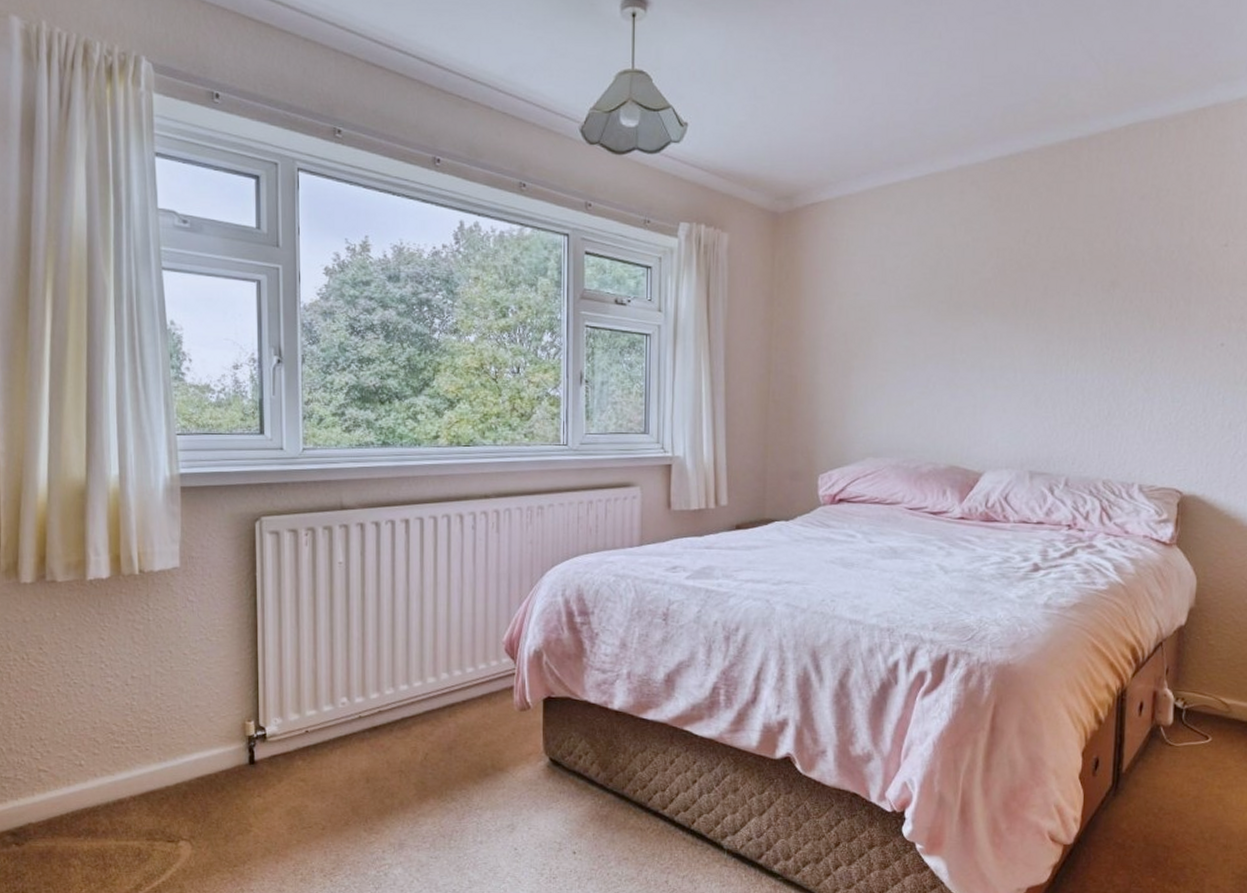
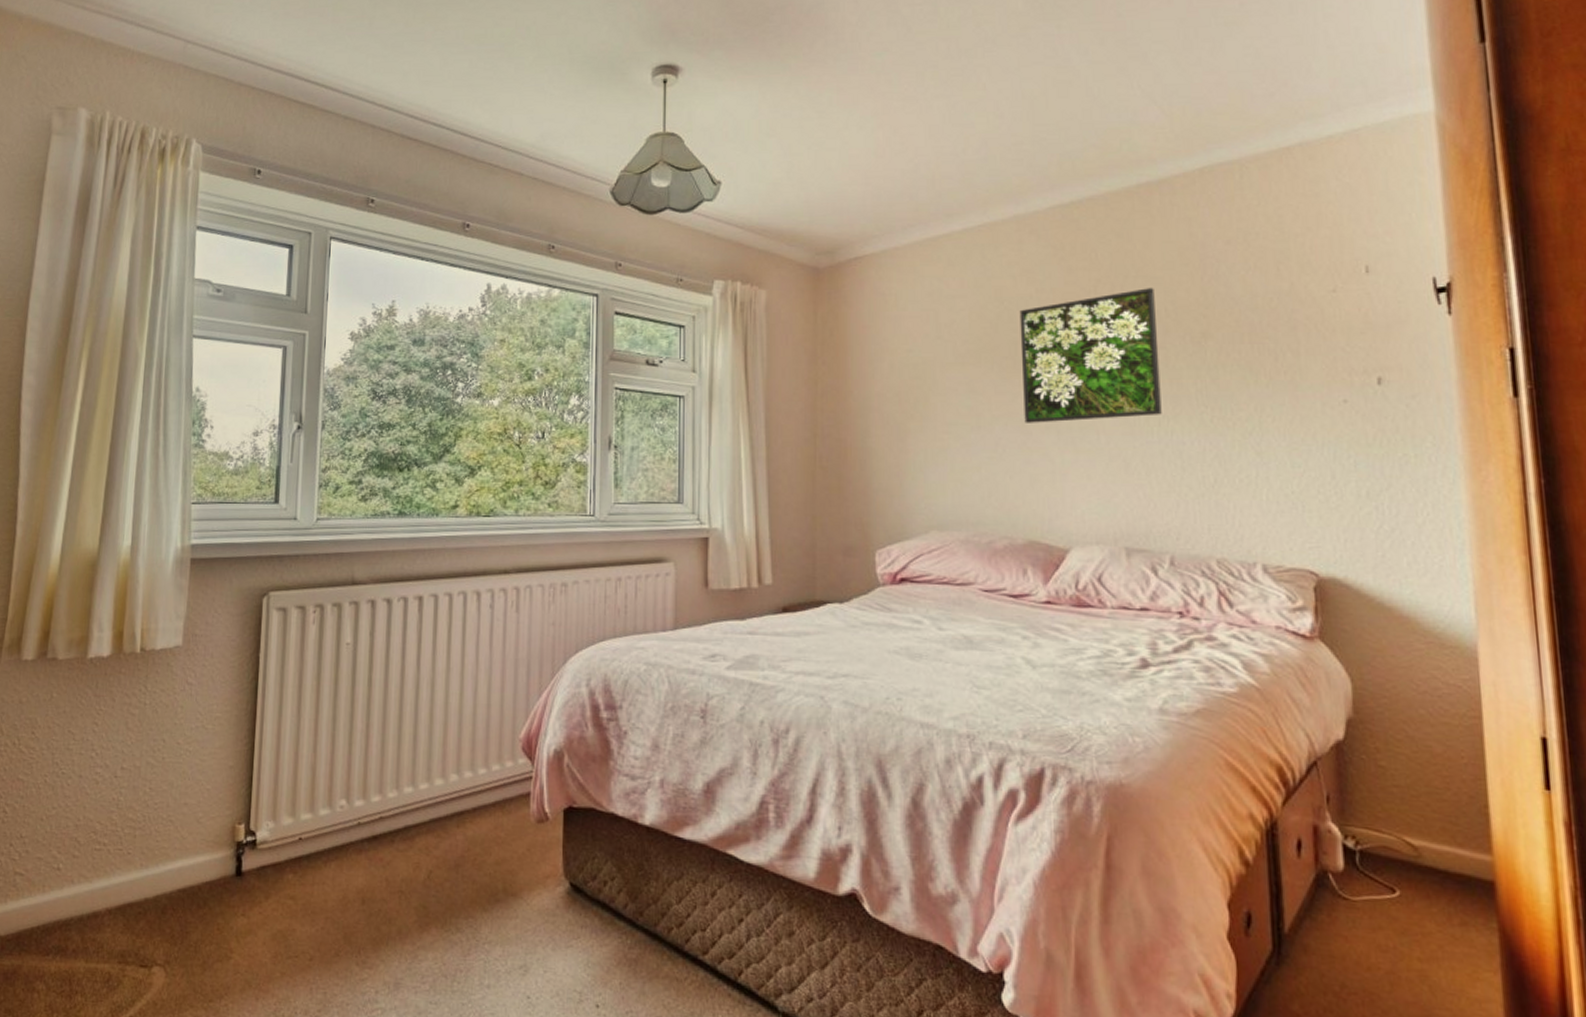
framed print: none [953,239,1075,362] -> present [1019,288,1162,423]

